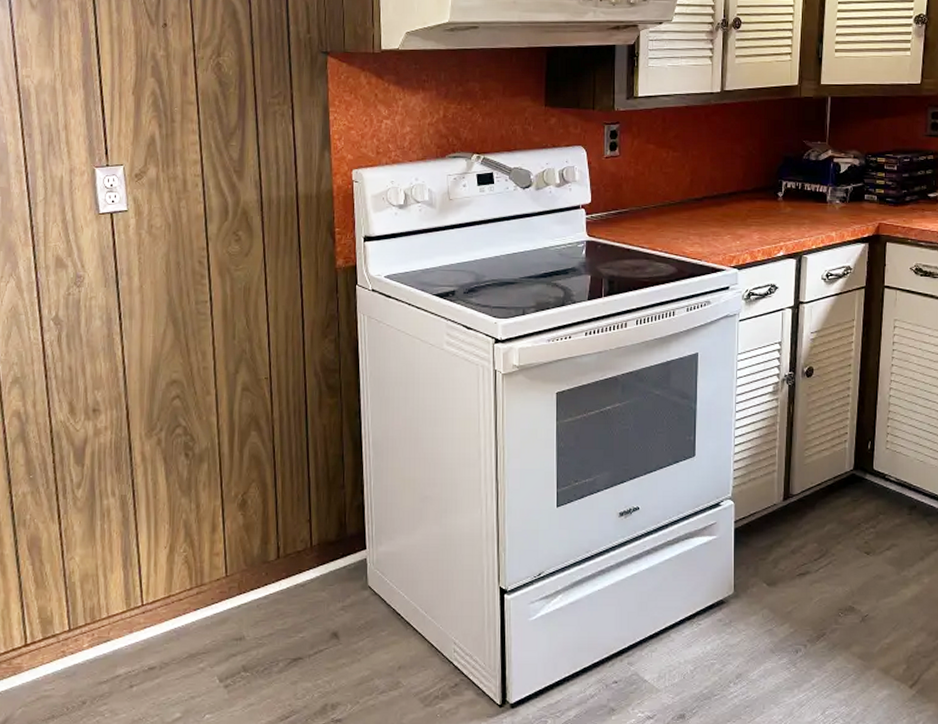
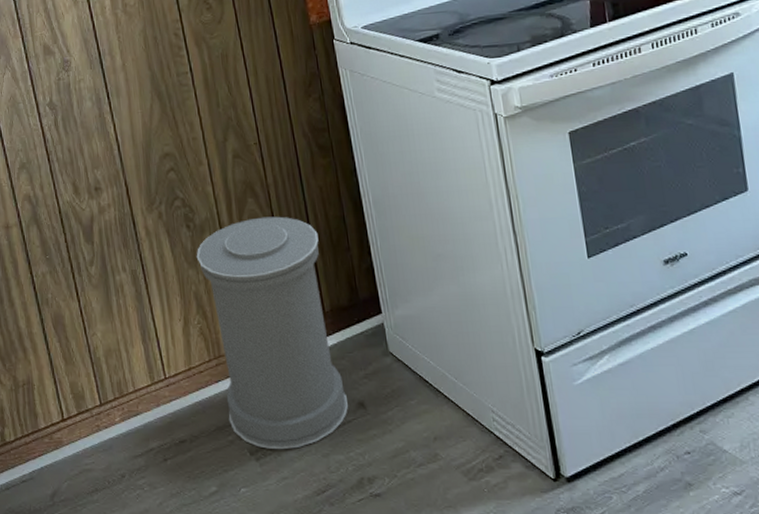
trash can: none [191,450,322,677] -> present [196,216,348,450]

